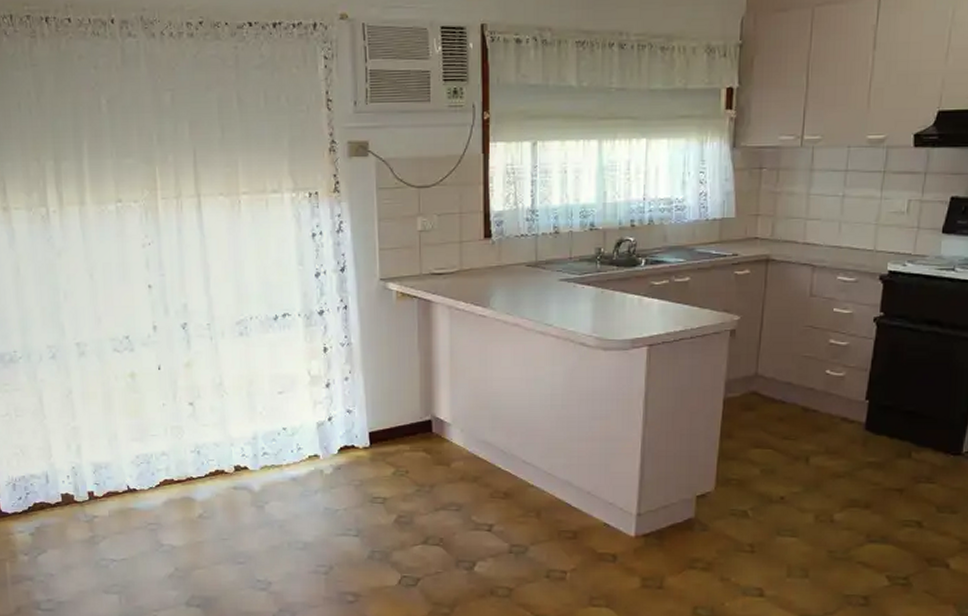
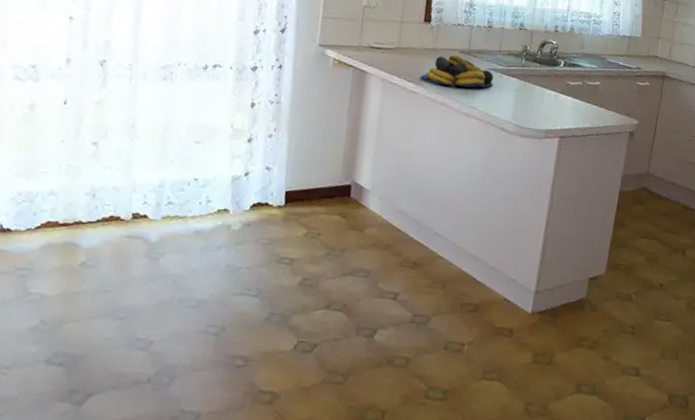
fruit bowl: none [487,269,568,304] -> present [420,54,494,88]

